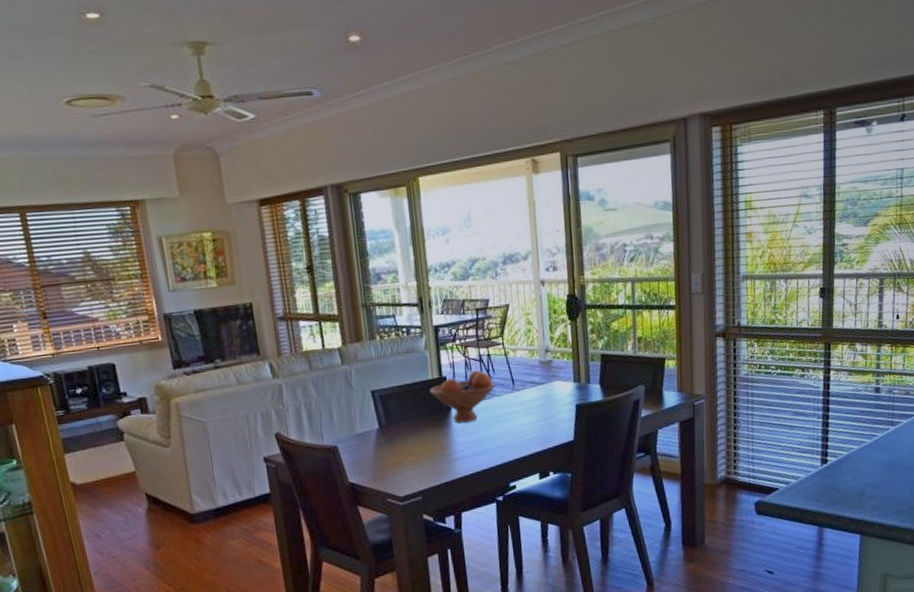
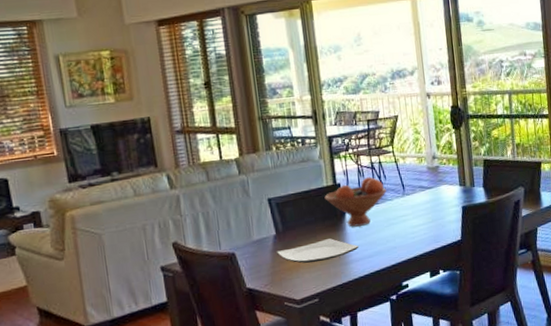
plate: none [380,434,465,460] -> present [277,238,359,264]

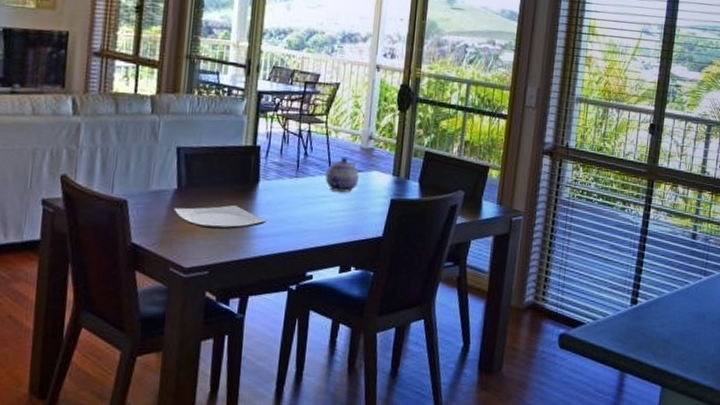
fruit bowl: present [324,176,387,227] -> none [240,145,310,199]
teapot: none [401,178,432,210] -> present [325,157,359,192]

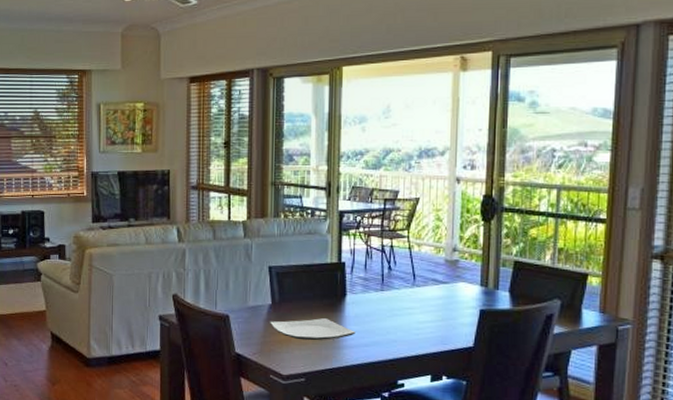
teapot: present [325,157,359,192] -> none [410,269,445,304]

